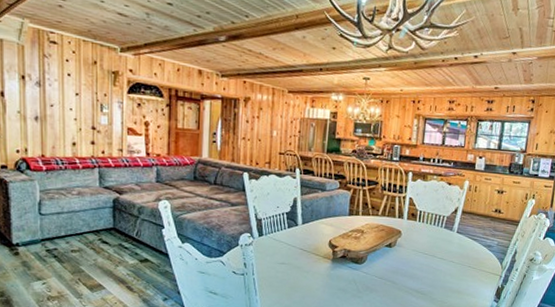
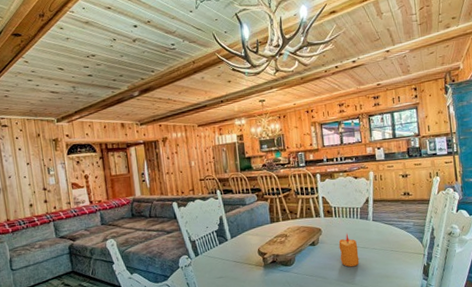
candle: none [414,241,436,277] -> present [338,233,360,267]

